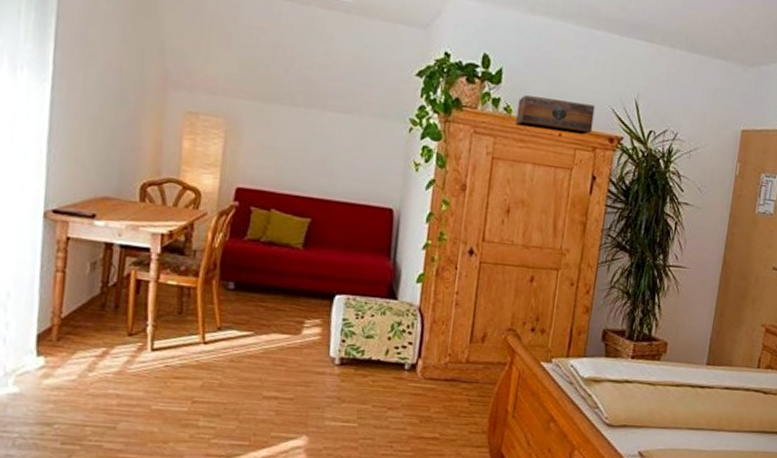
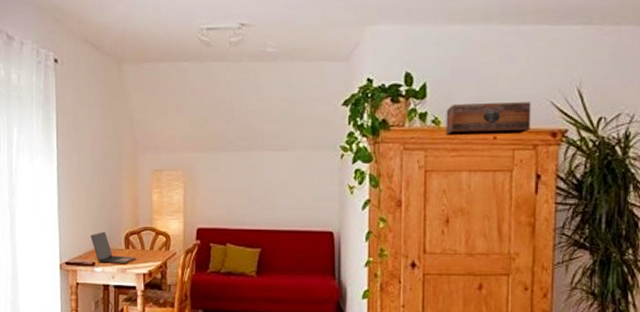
laptop: none [92,177,153,221] -> present [91,231,136,265]

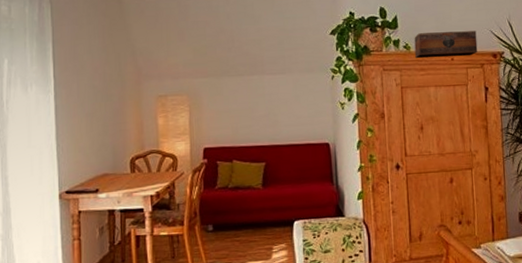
laptop: present [91,231,136,265] -> none [93,157,143,189]

